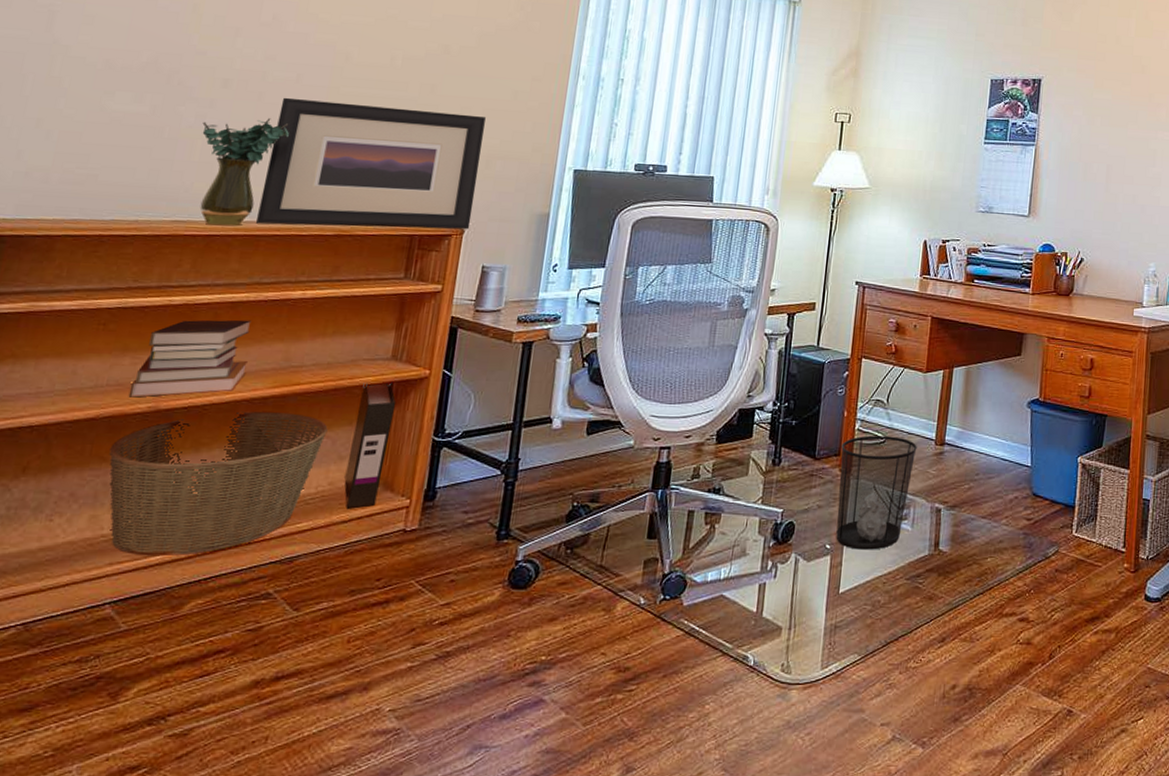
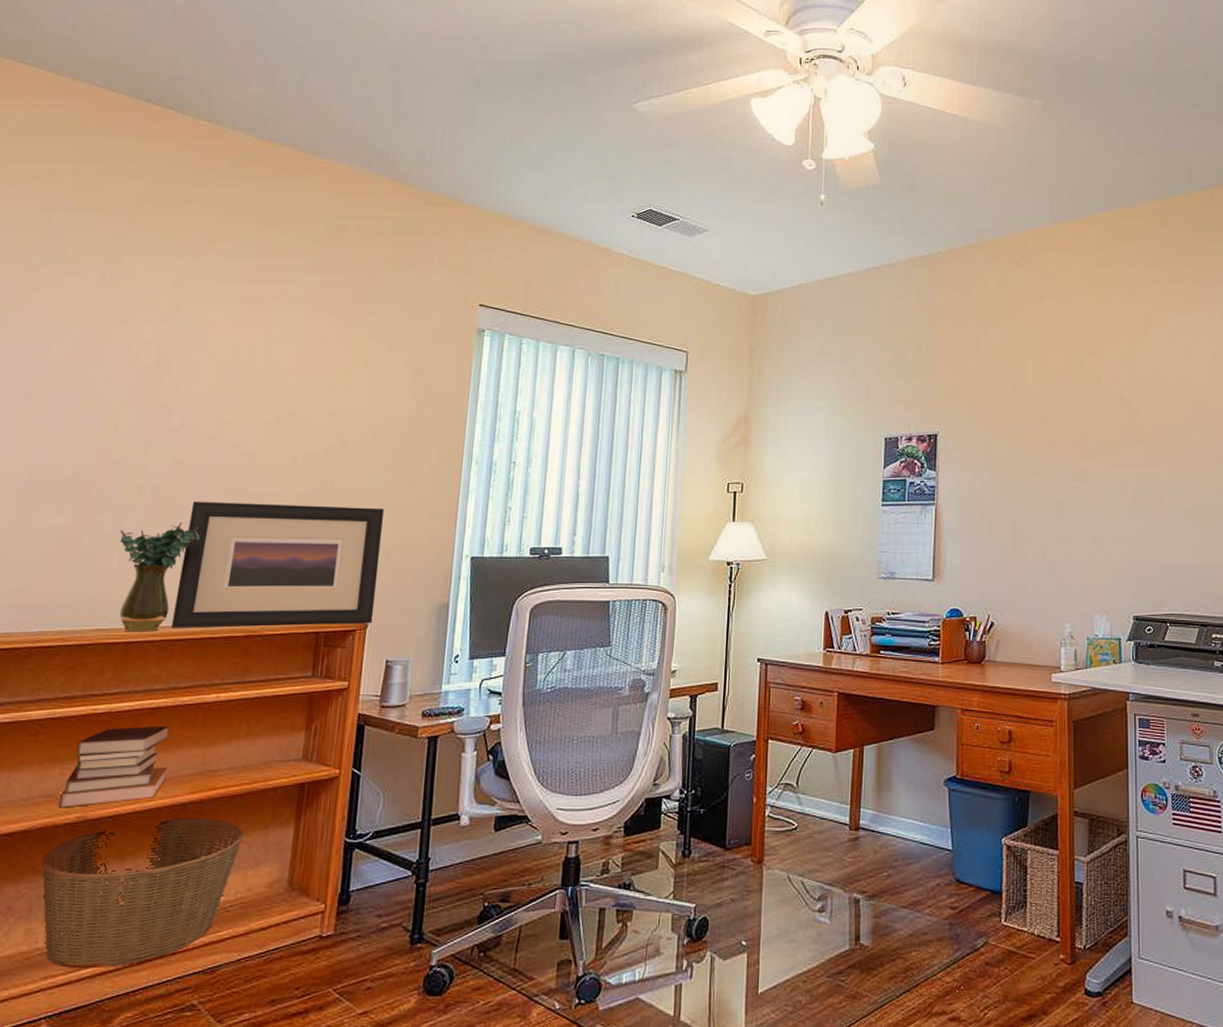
binder: present [344,382,396,510] -> none [261,784,309,917]
waste bin: present [836,435,917,550] -> none [751,822,831,946]

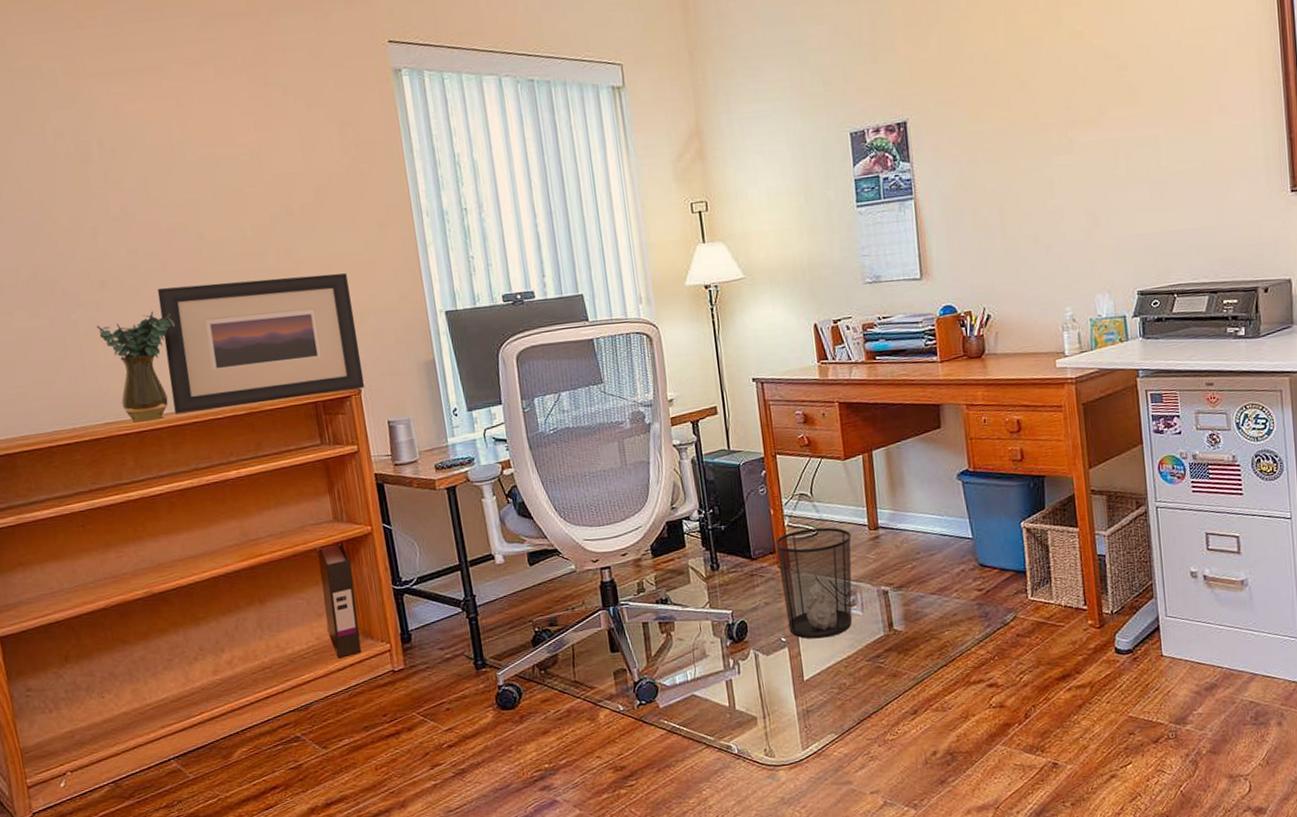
basket: present [41,819,244,969] -> none [126,581,300,718]
books: present [58,725,170,808] -> none [123,504,214,586]
binder: none [261,784,309,917] -> present [316,542,362,660]
waste bin: none [751,822,831,946] -> present [775,527,853,639]

